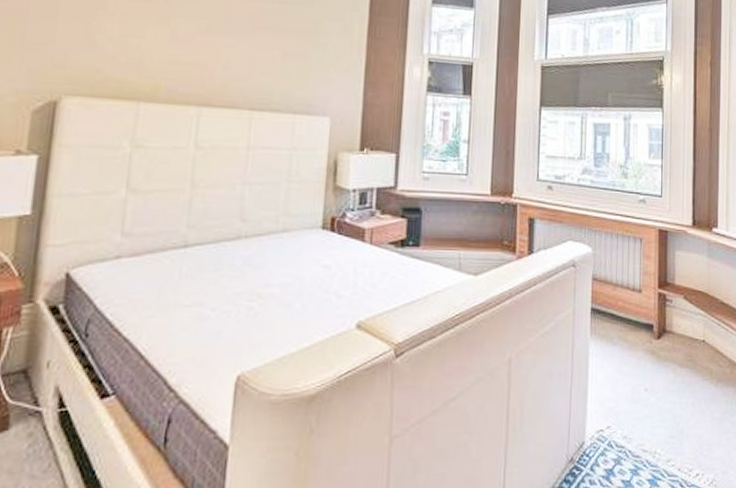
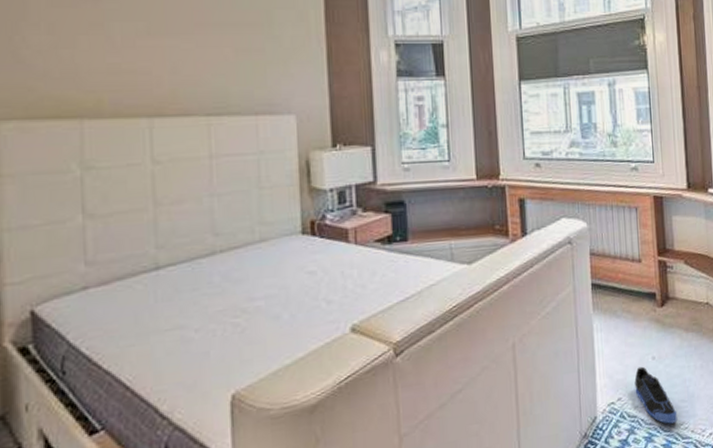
sneaker: none [625,397,665,459] -> present [634,366,678,424]

